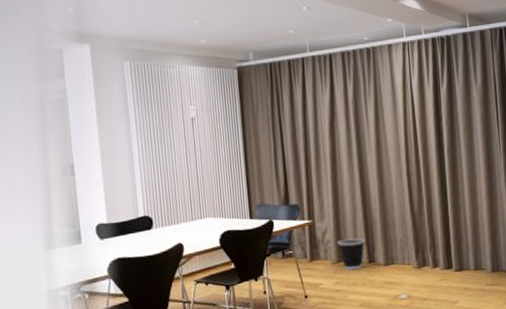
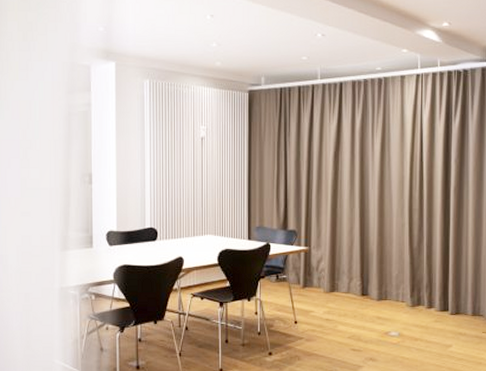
wastebasket: present [337,237,366,270] -> none [331,269,360,301]

